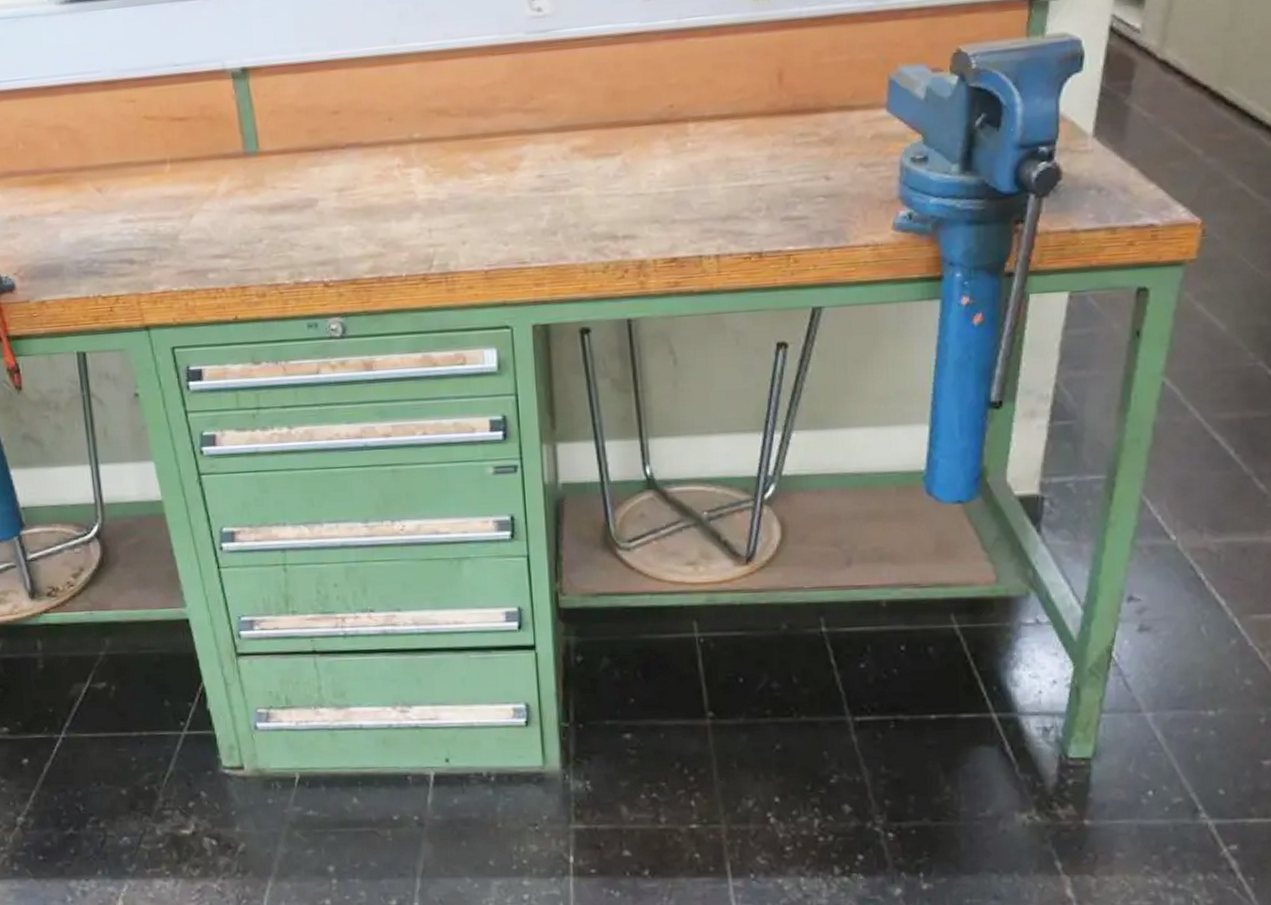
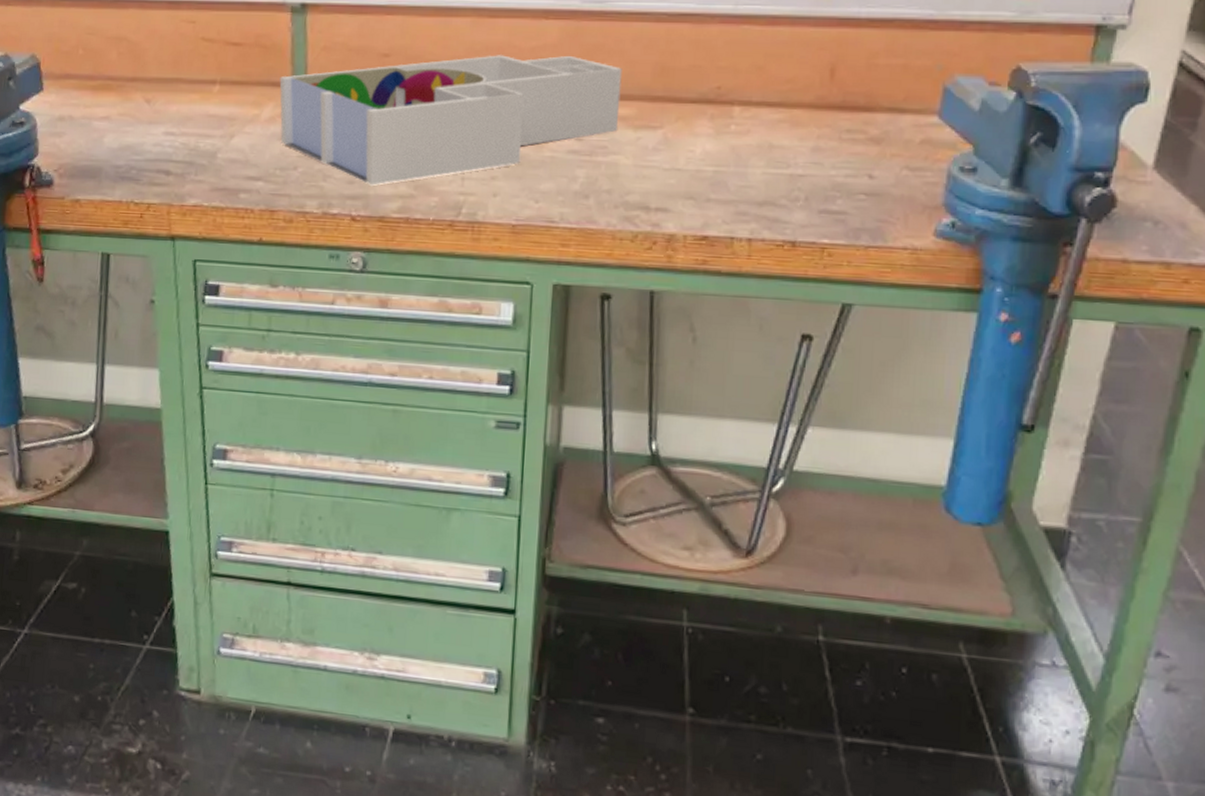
desk organizer: none [231,90,577,249] -> present [279,55,622,186]

